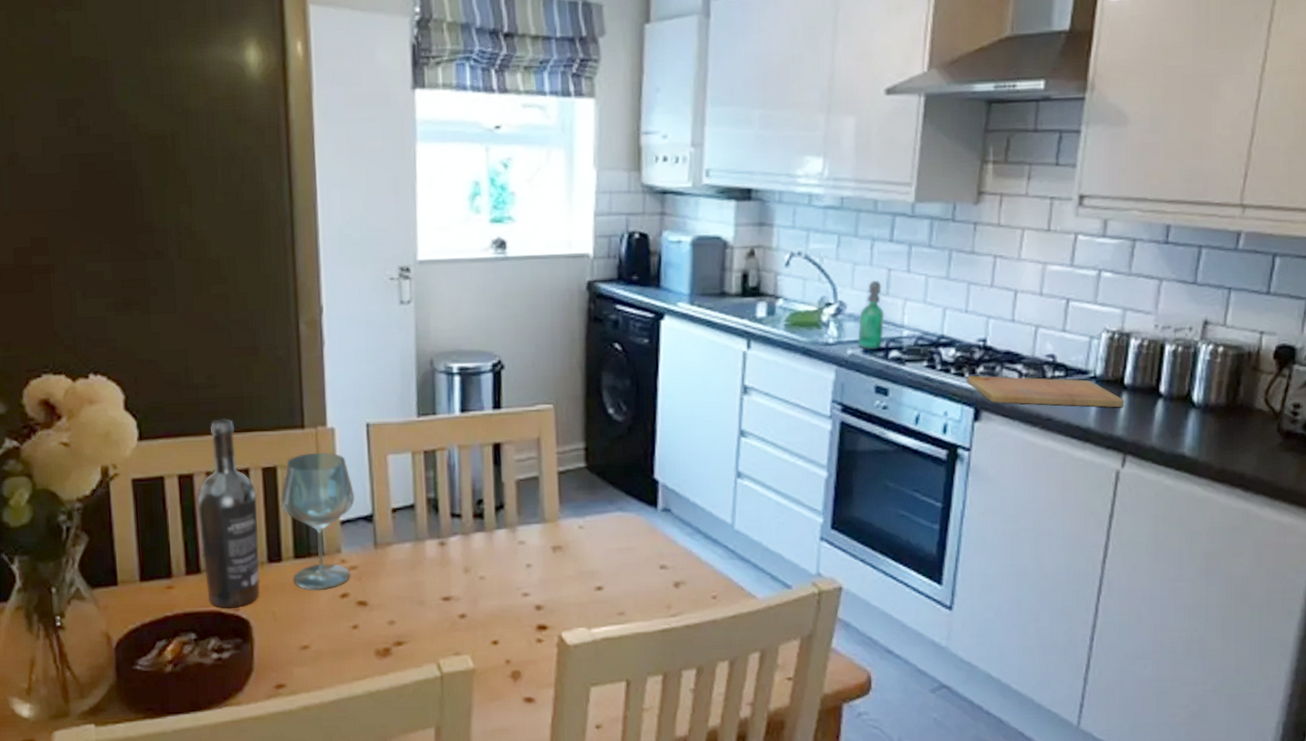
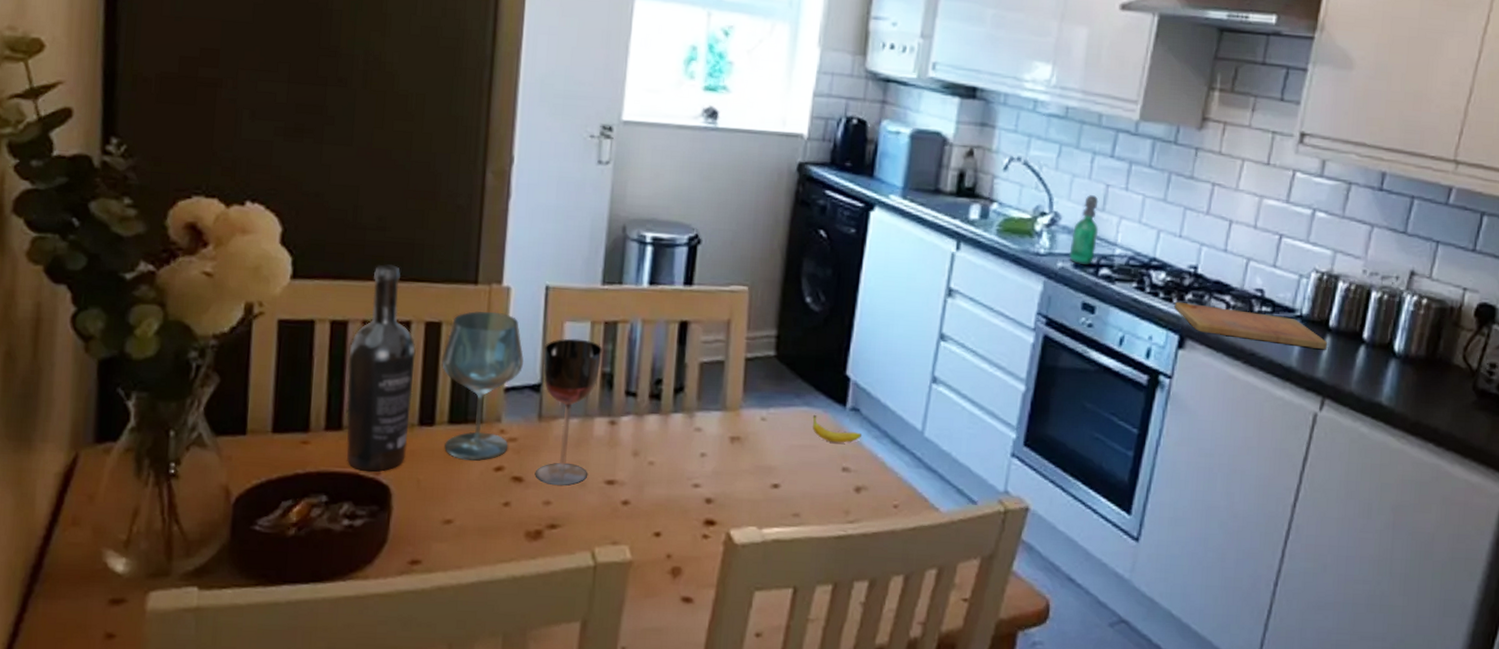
wineglass: none [372,469,426,606] -> present [535,338,602,486]
fruit: none [627,518,675,543] -> present [812,414,861,443]

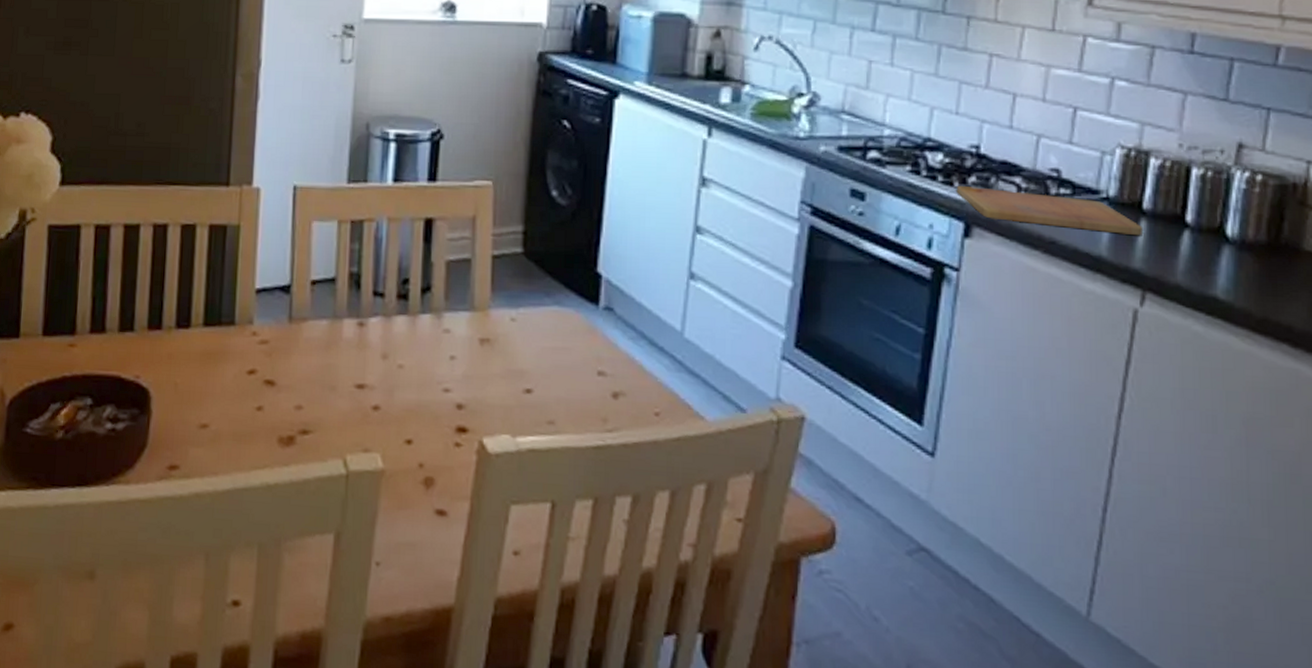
wine bottle: present [346,264,416,472] -> none [109,169,173,375]
wine glass: present [442,311,524,461] -> none [197,212,274,364]
wineglass: present [535,338,602,486] -> none [286,238,349,390]
fruit: present [812,414,861,443] -> none [564,314,616,345]
soap dispenser: present [1068,195,1099,265] -> none [831,72,864,148]

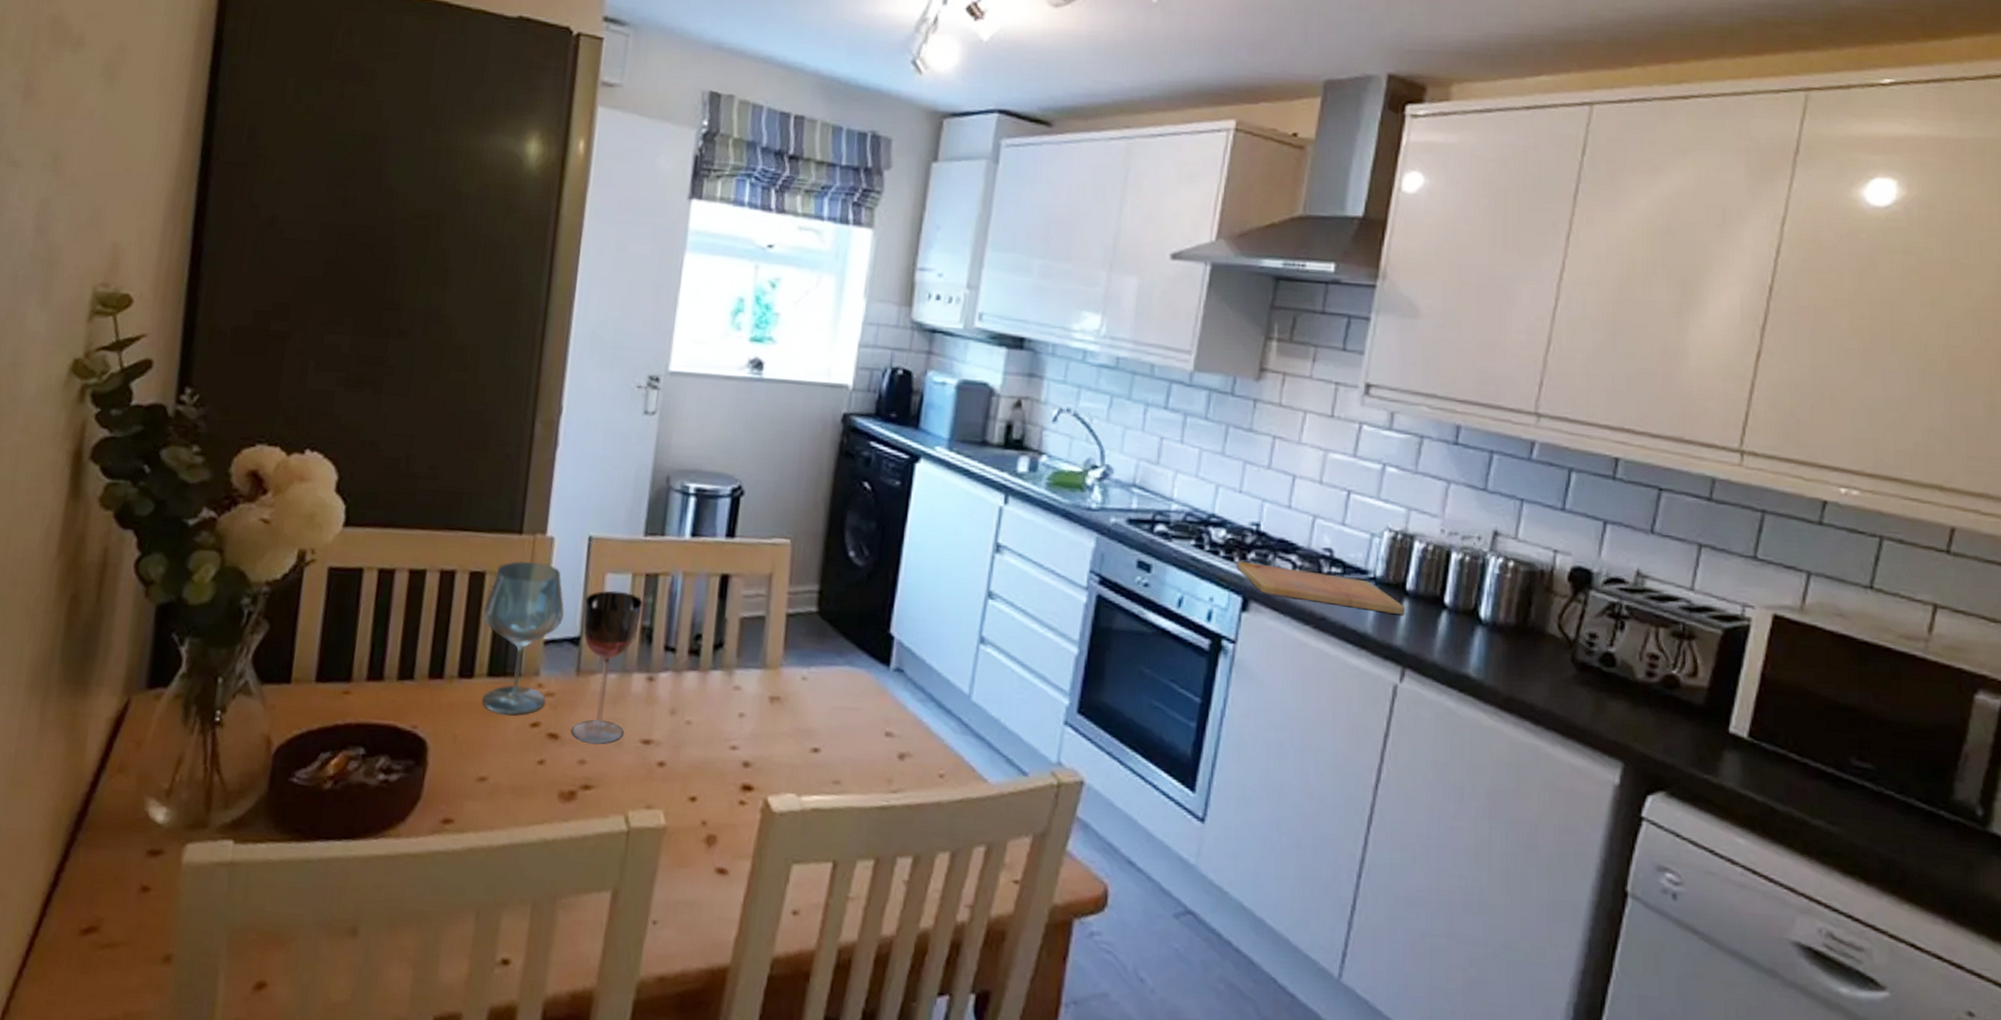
wine glass: none [197,212,274,364] -> present [482,561,564,716]
wineglass: none [286,238,349,390] -> present [570,590,643,745]

